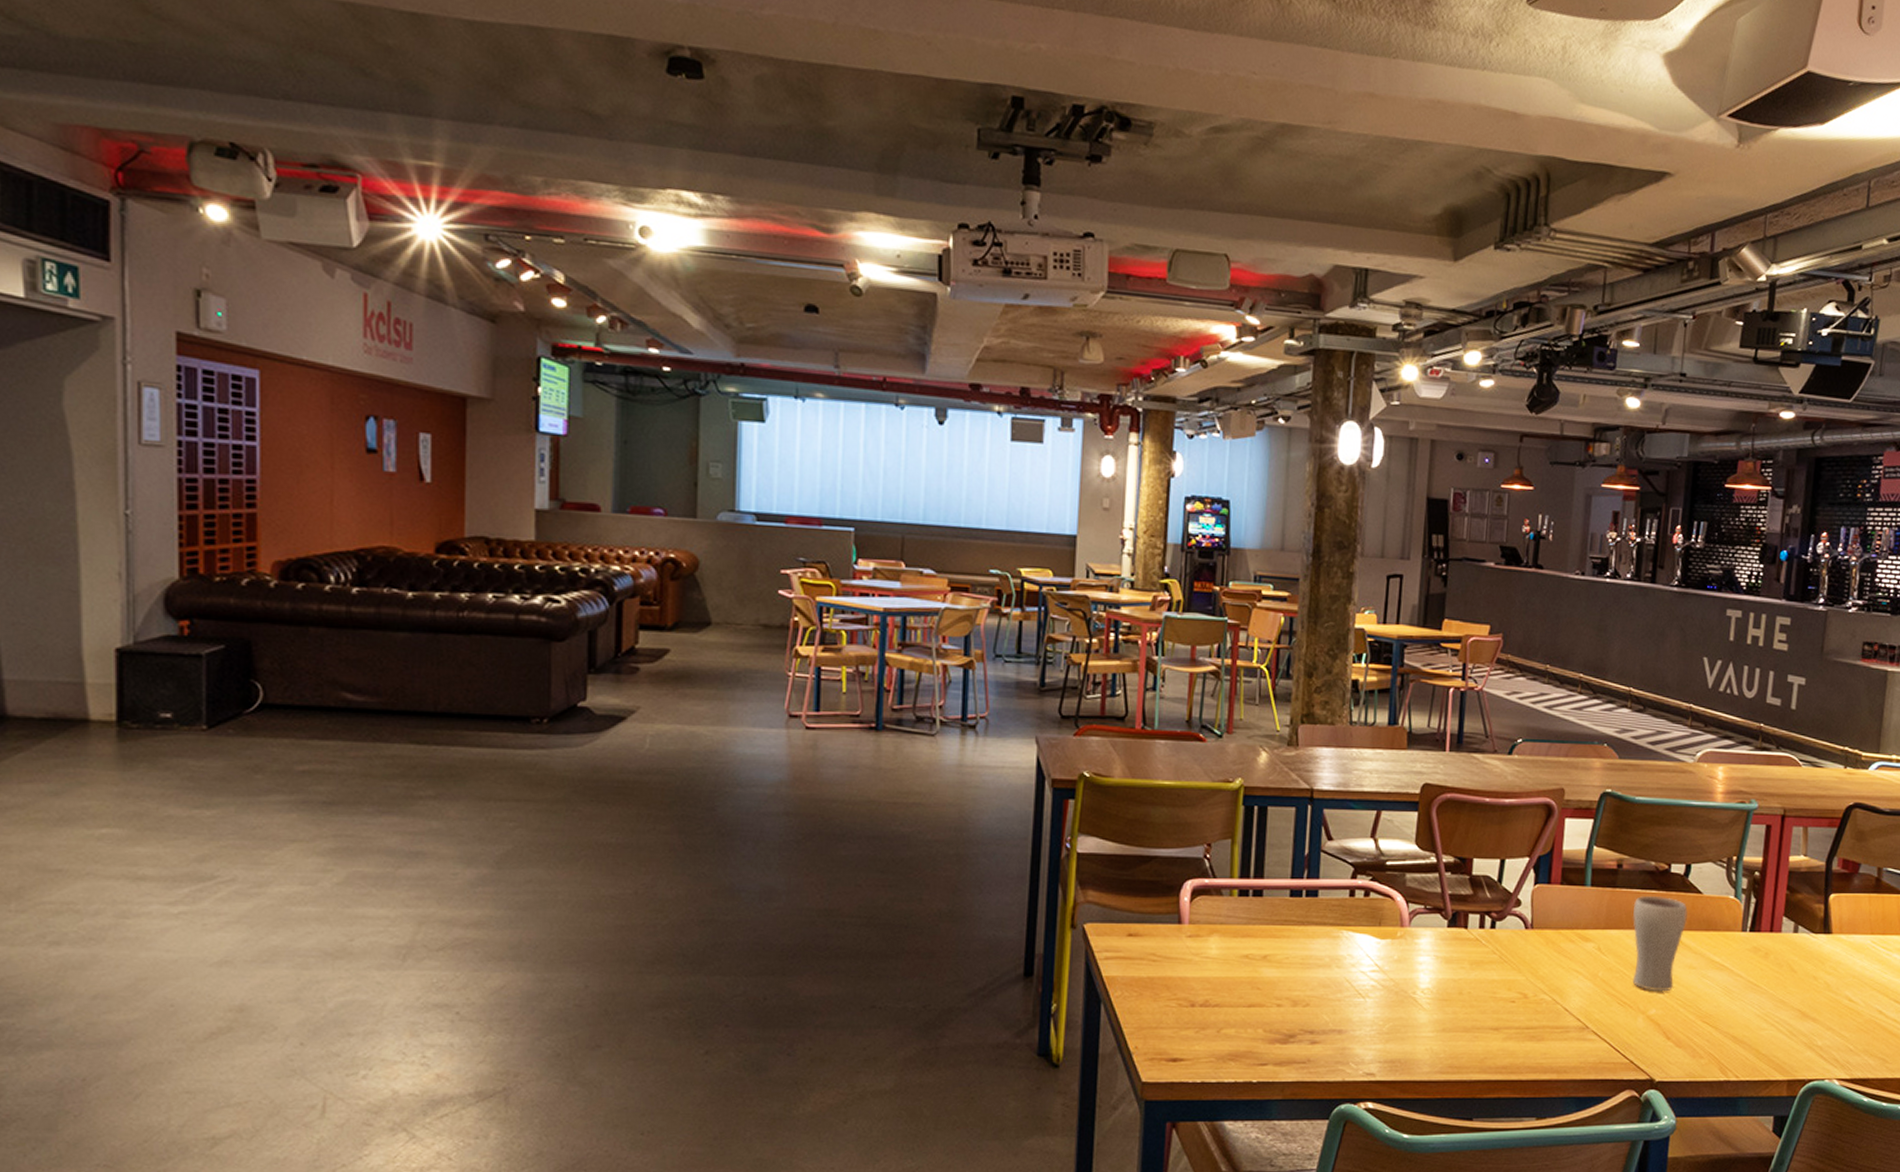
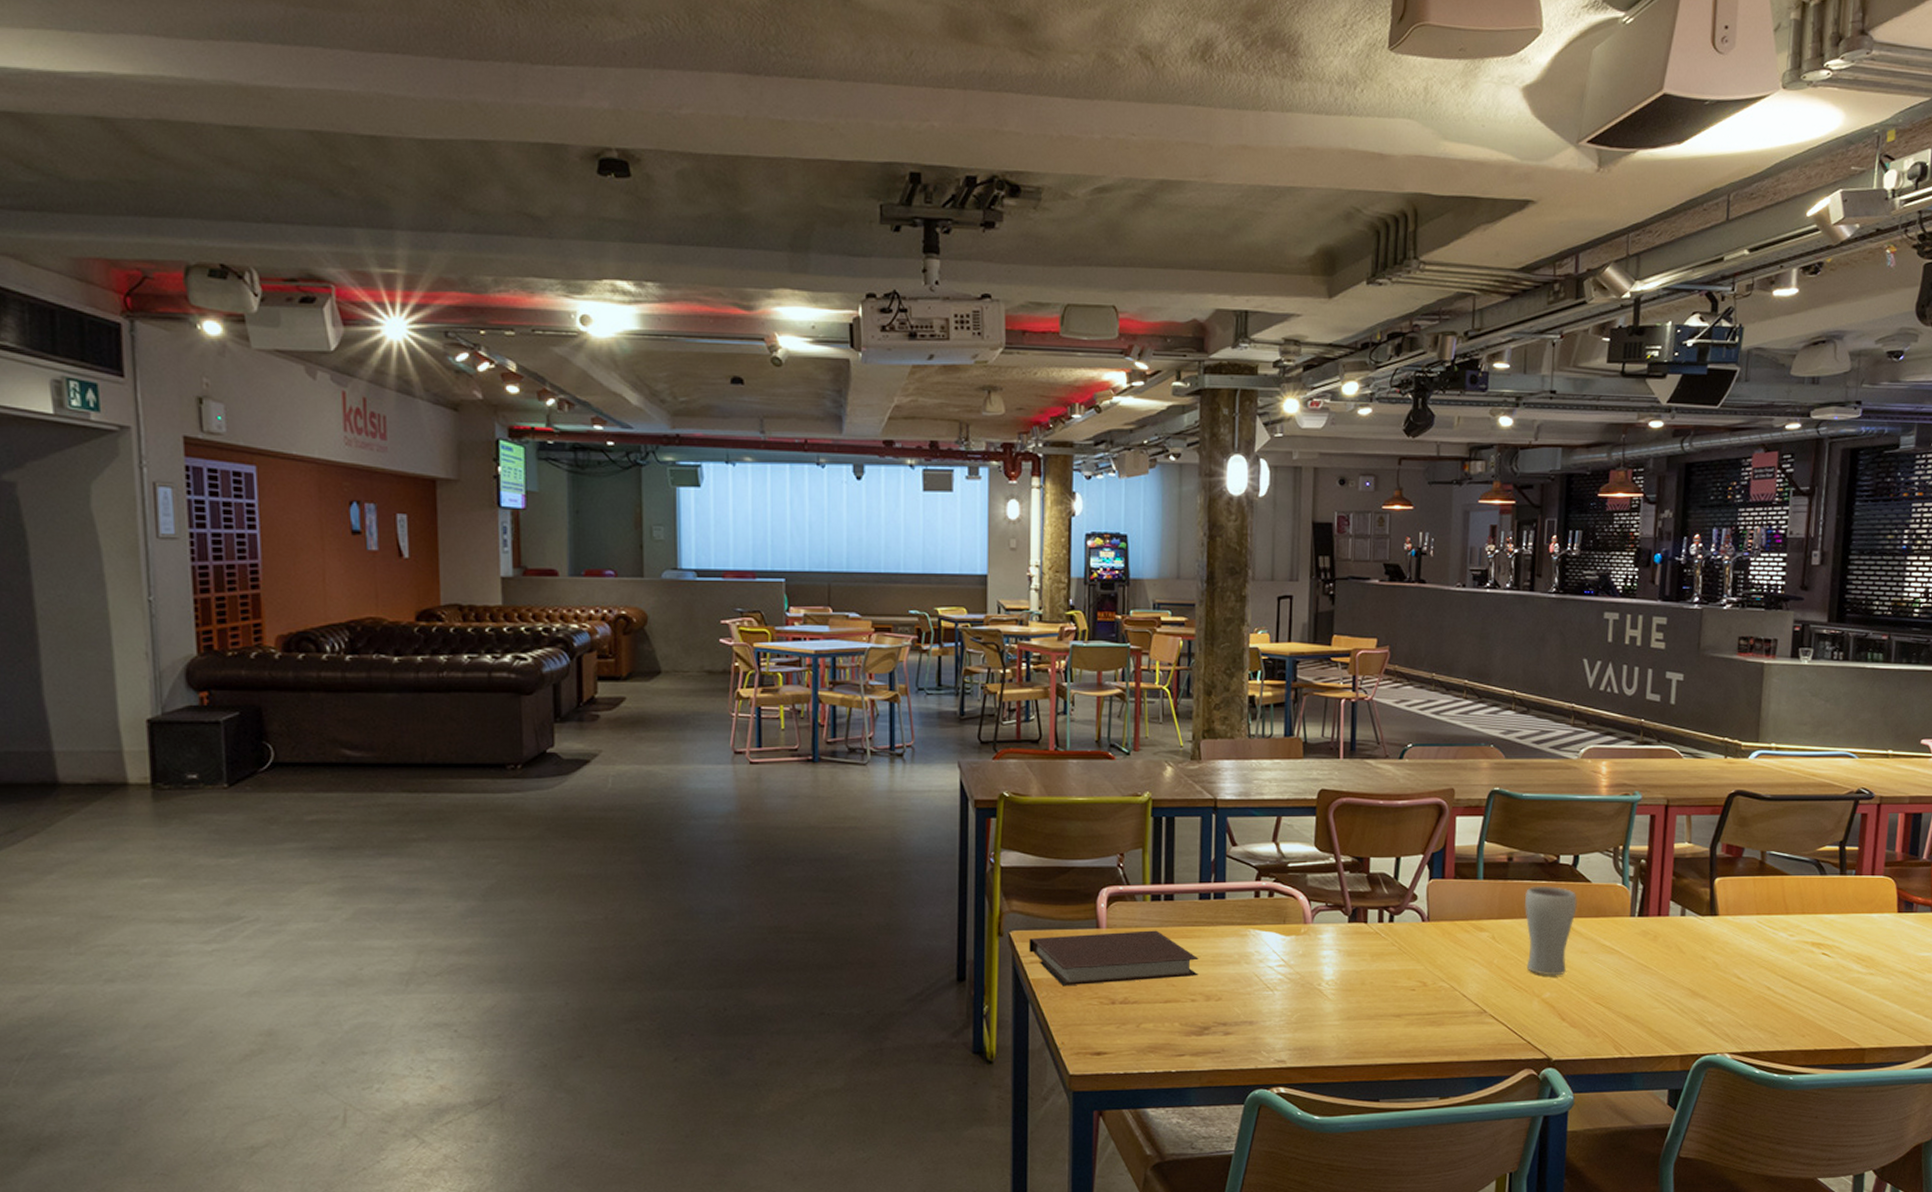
notebook: none [1104,928,1287,985] -> present [1029,930,1199,985]

